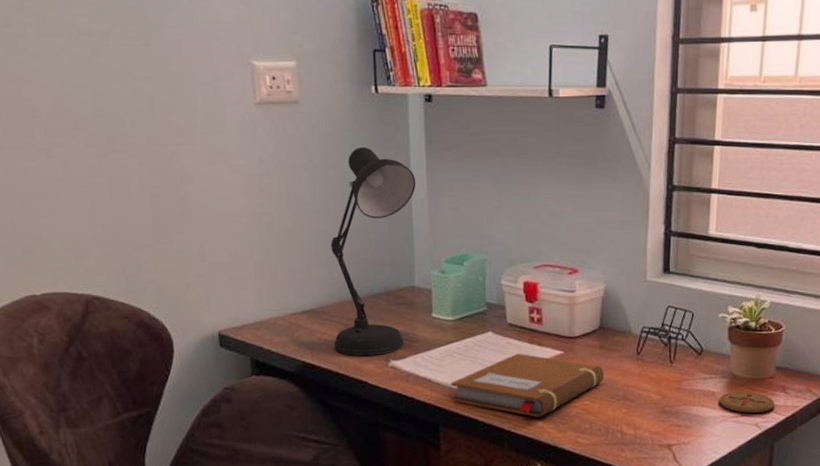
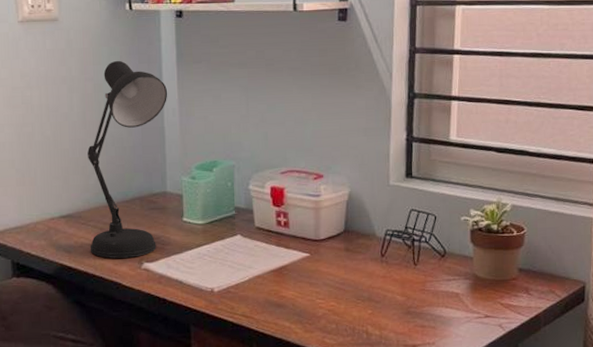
notebook: present [450,353,604,417] -> none [201,255,349,318]
coaster: present [719,392,775,413] -> none [463,293,518,314]

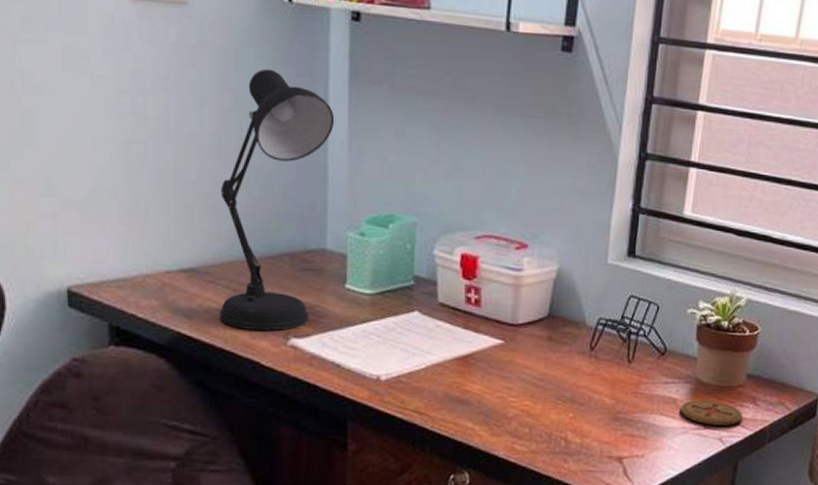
coaster: none [463,293,518,314] -> present [680,401,743,425]

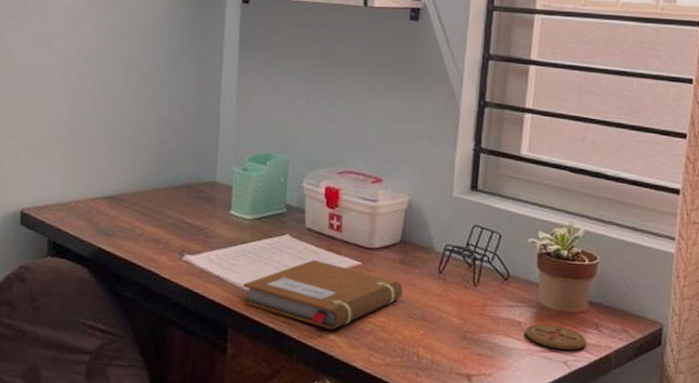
desk lamp: present [218,68,335,330] -> none [130,41,227,248]
notebook: none [364,339,550,417] -> present [242,259,403,330]

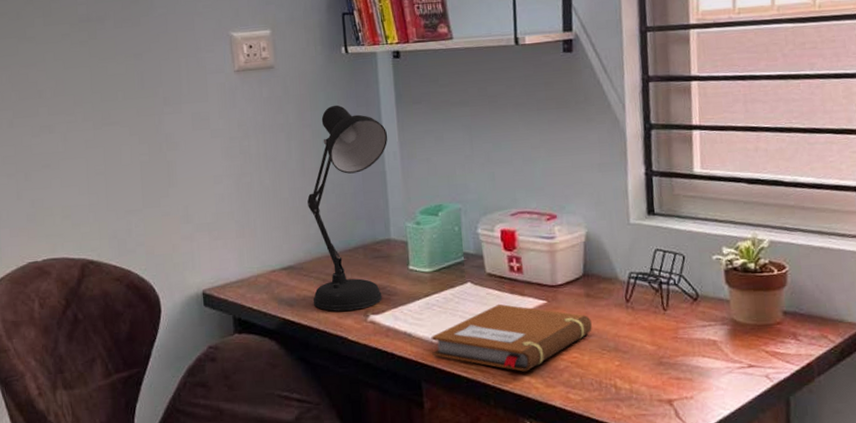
desk lamp: none [130,41,227,248] -> present [307,105,388,311]
coaster: present [525,324,586,350] -> none [721,339,786,363]

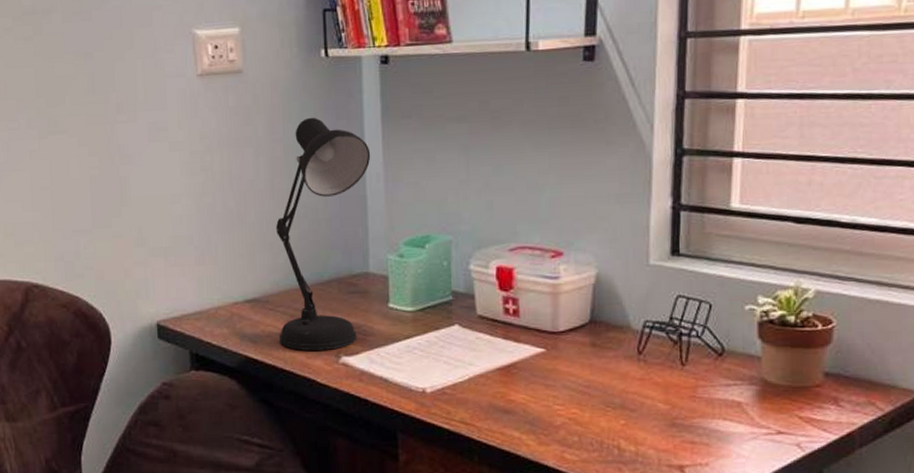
notebook: present [431,303,592,372] -> none [410,350,596,427]

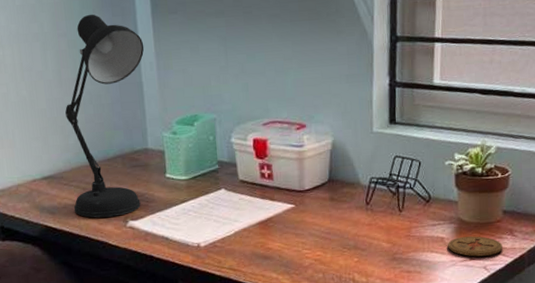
coaster: none [747,403,823,430] -> present [448,236,503,257]

